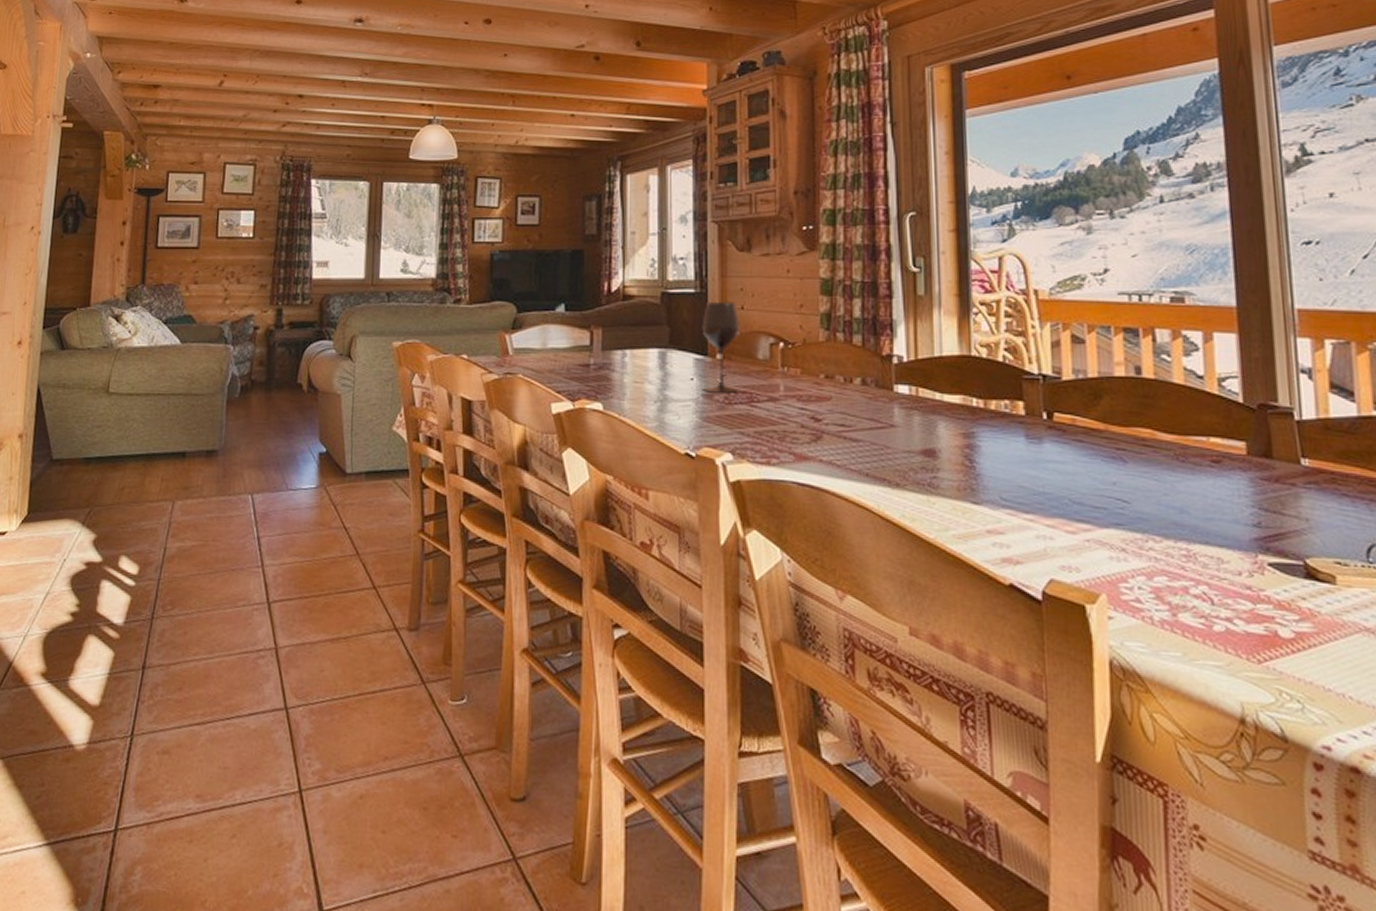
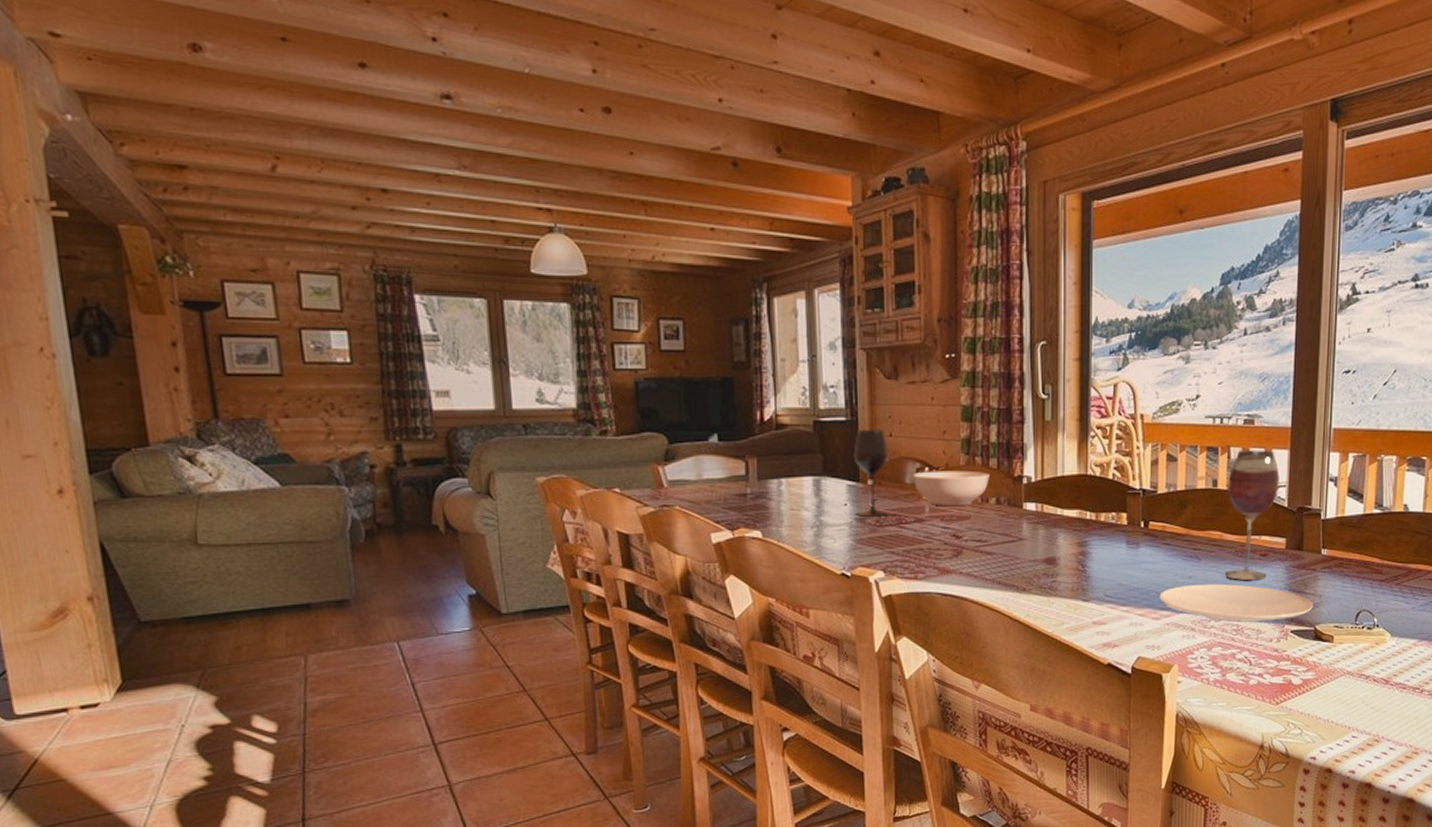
bowl: none [766,346,853,386] -> present [913,470,990,507]
plate: none [1074,492,1298,548] -> present [1159,583,1313,623]
wineglass: none [1155,332,1229,494] -> present [1224,450,1280,581]

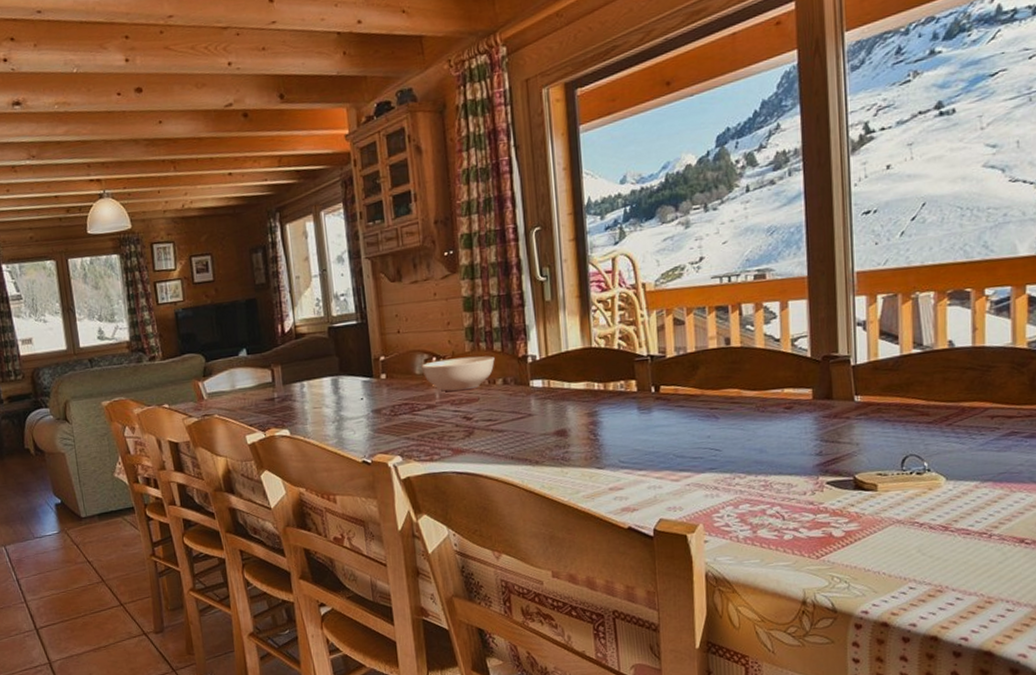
wineglass: present [853,429,889,517] -> none [365,328,402,408]
plate: present [1159,583,1313,623] -> none [677,439,850,479]
wineglass: present [1224,450,1280,581] -> none [741,302,800,436]

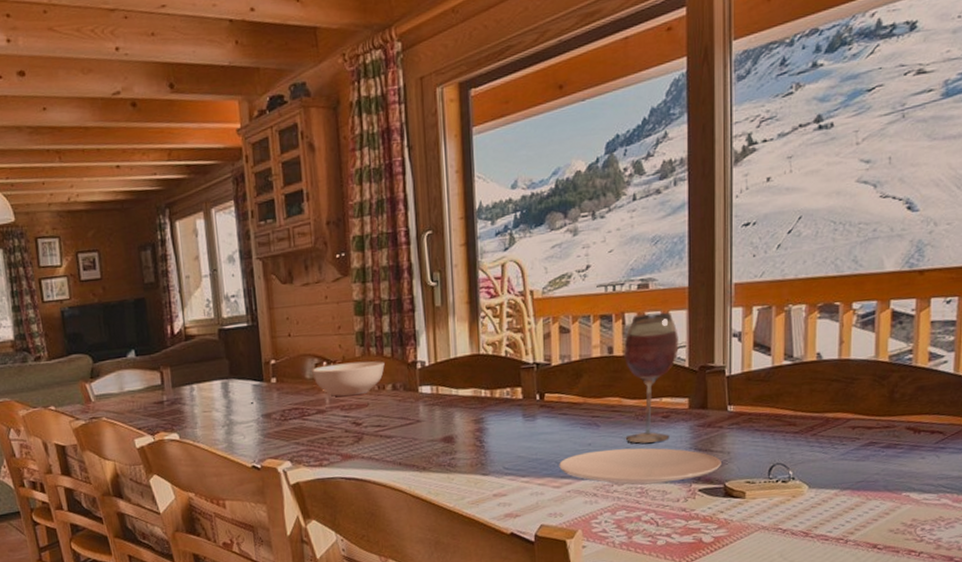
plate: none [677,439,850,479] -> present [559,447,721,486]
wineglass: none [741,302,800,436] -> present [624,312,679,444]

